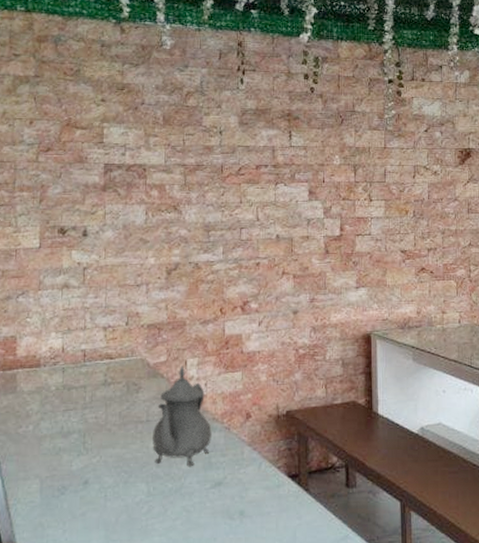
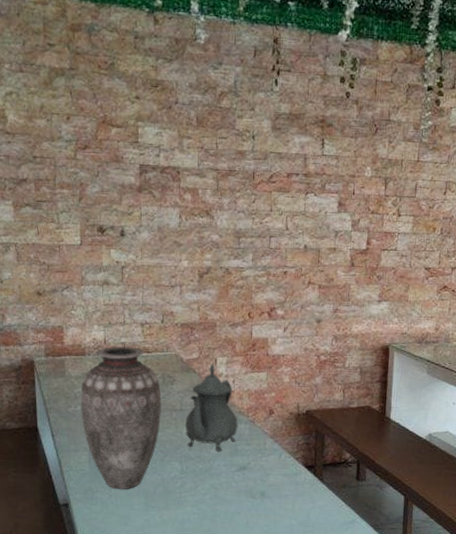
vase: none [32,354,126,523] -> present [80,346,162,490]

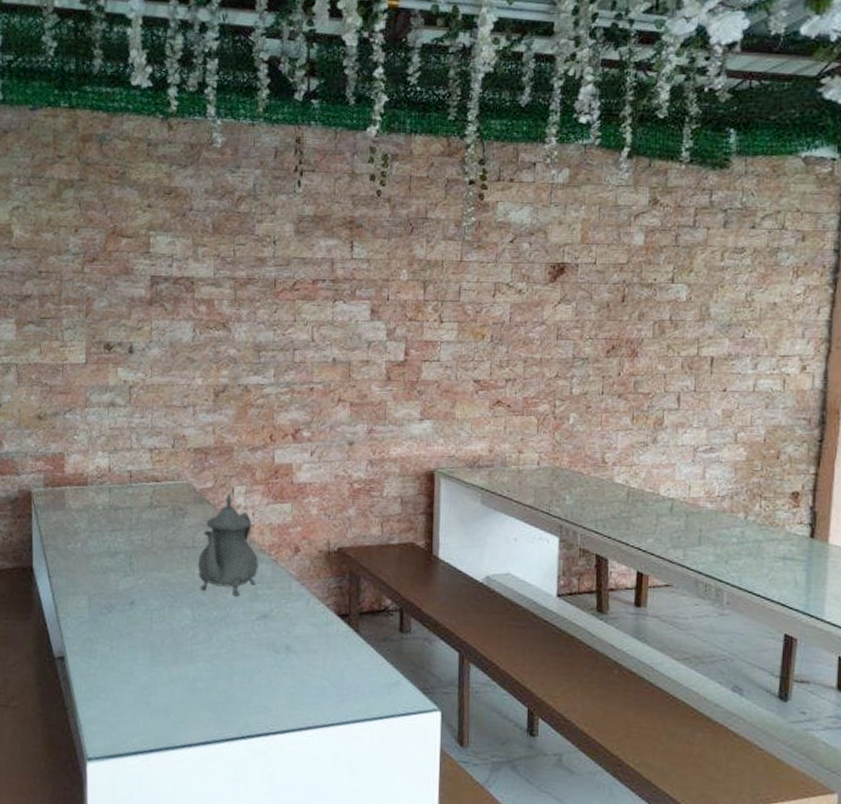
vase: present [80,346,162,490] -> none [80,474,171,641]

